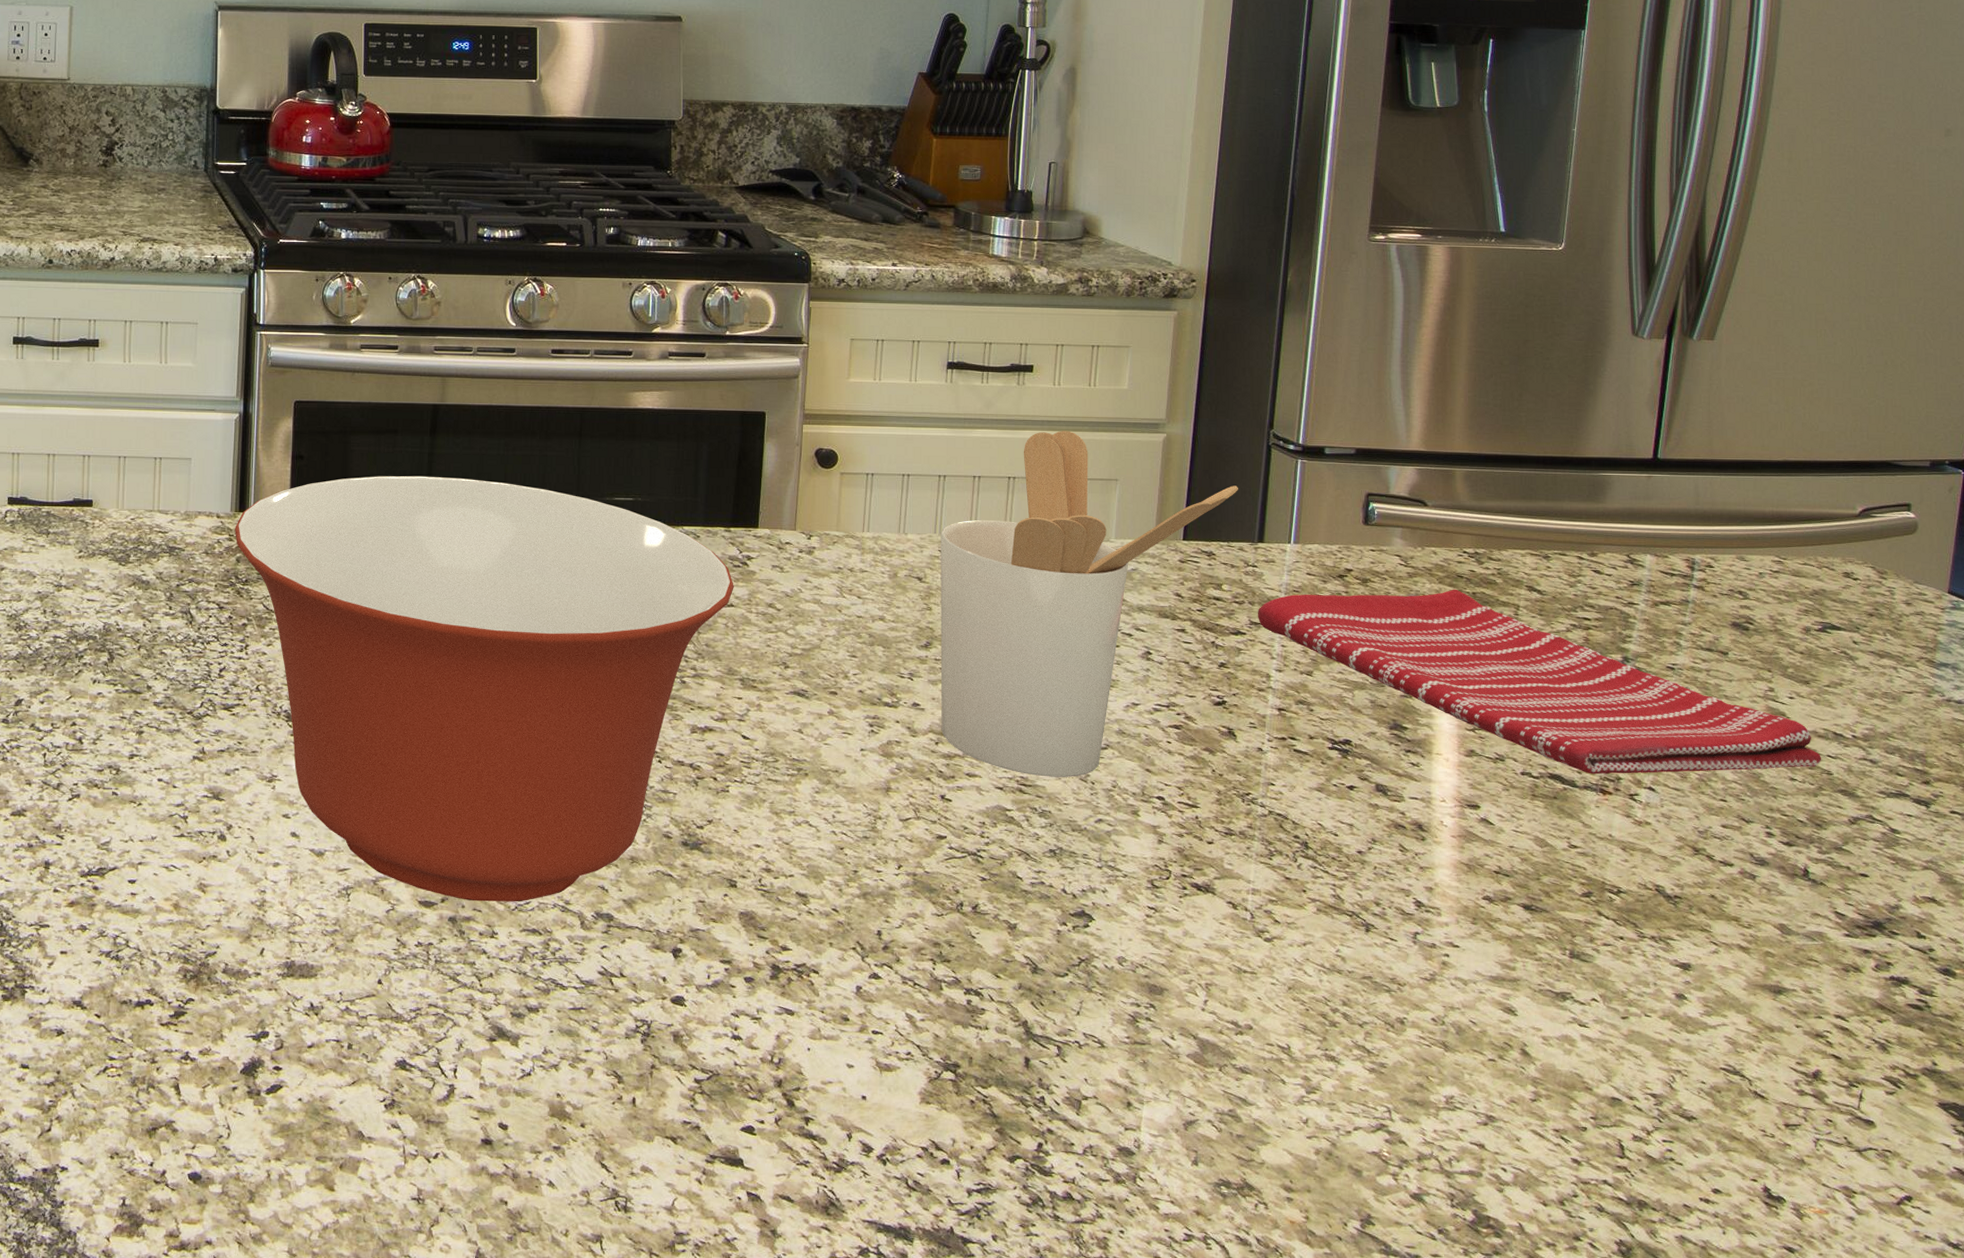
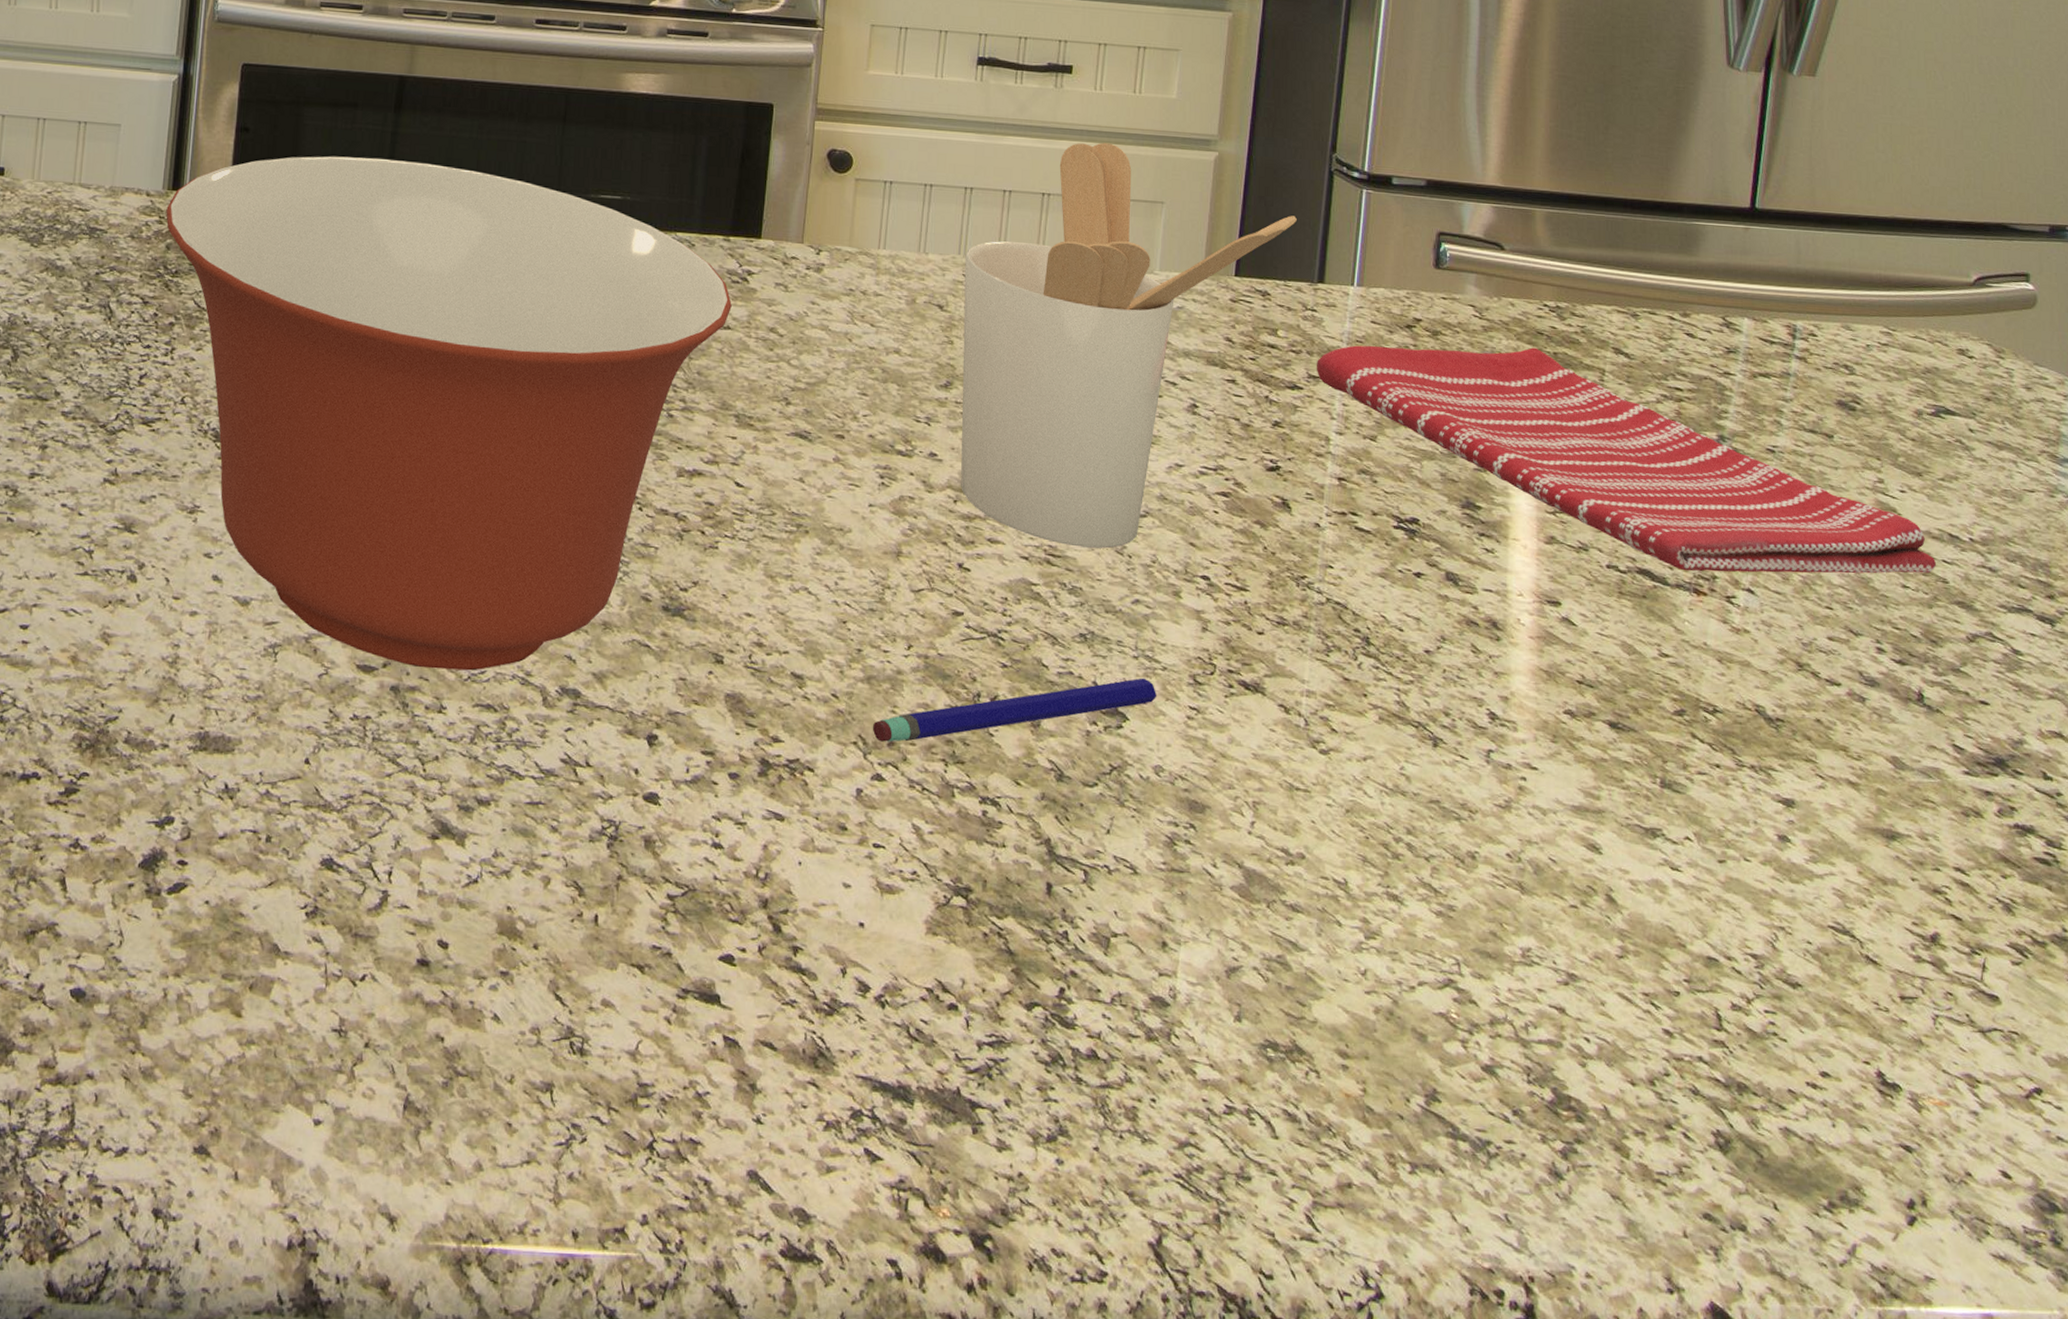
pen: none [868,884,1118,947] -> present [872,677,1156,742]

